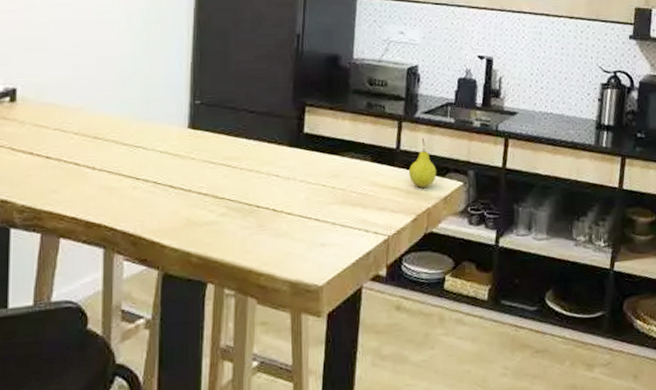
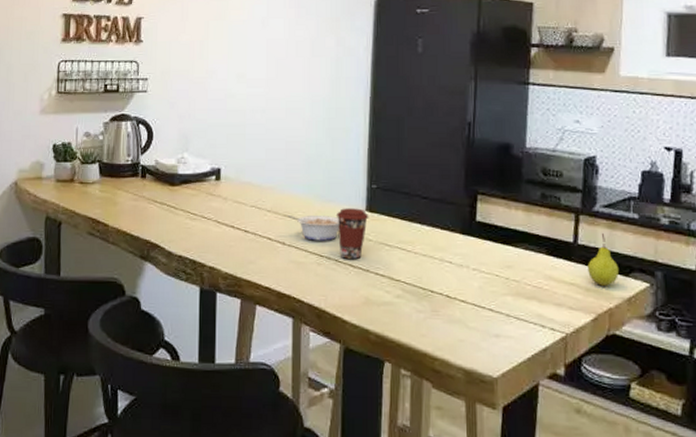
legume: none [98,135,159,163] -> present [287,215,339,241]
coffee cup: none [154,126,192,181] -> present [336,208,369,260]

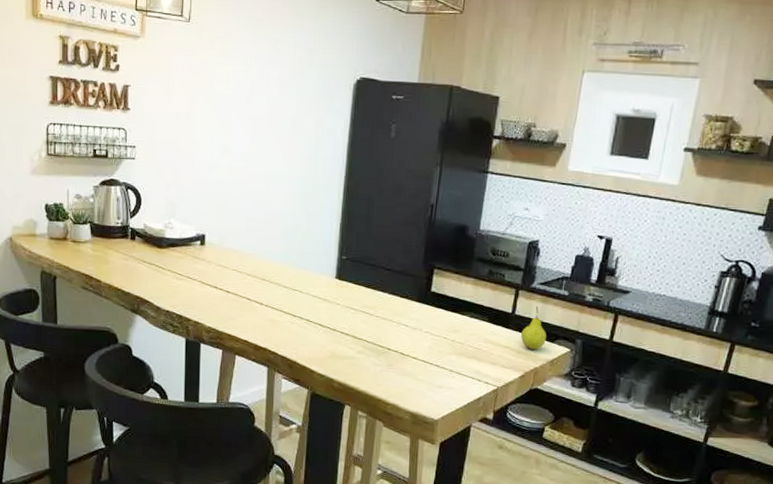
legume: present [287,215,339,241] -> none [265,280,312,303]
coffee cup: present [336,208,369,260] -> none [308,275,338,320]

